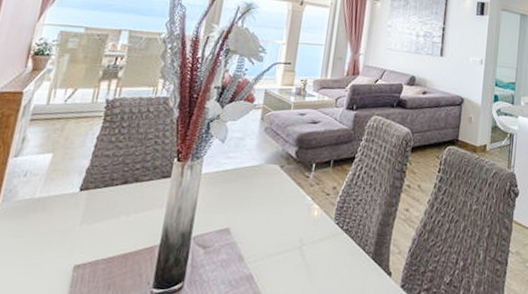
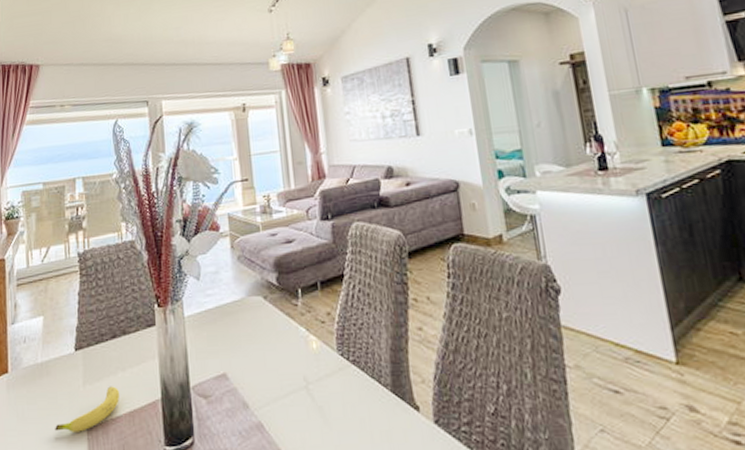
fruit: none [37,228,119,269] -> present [55,386,120,432]

